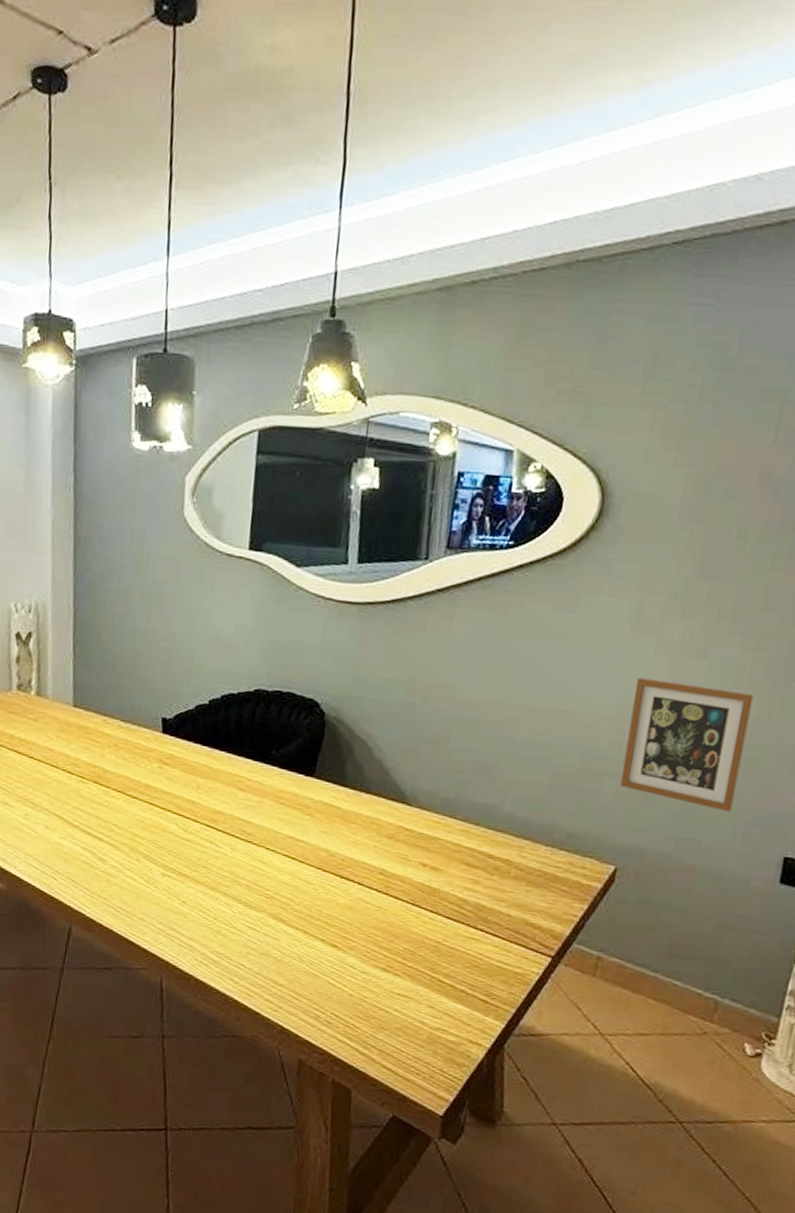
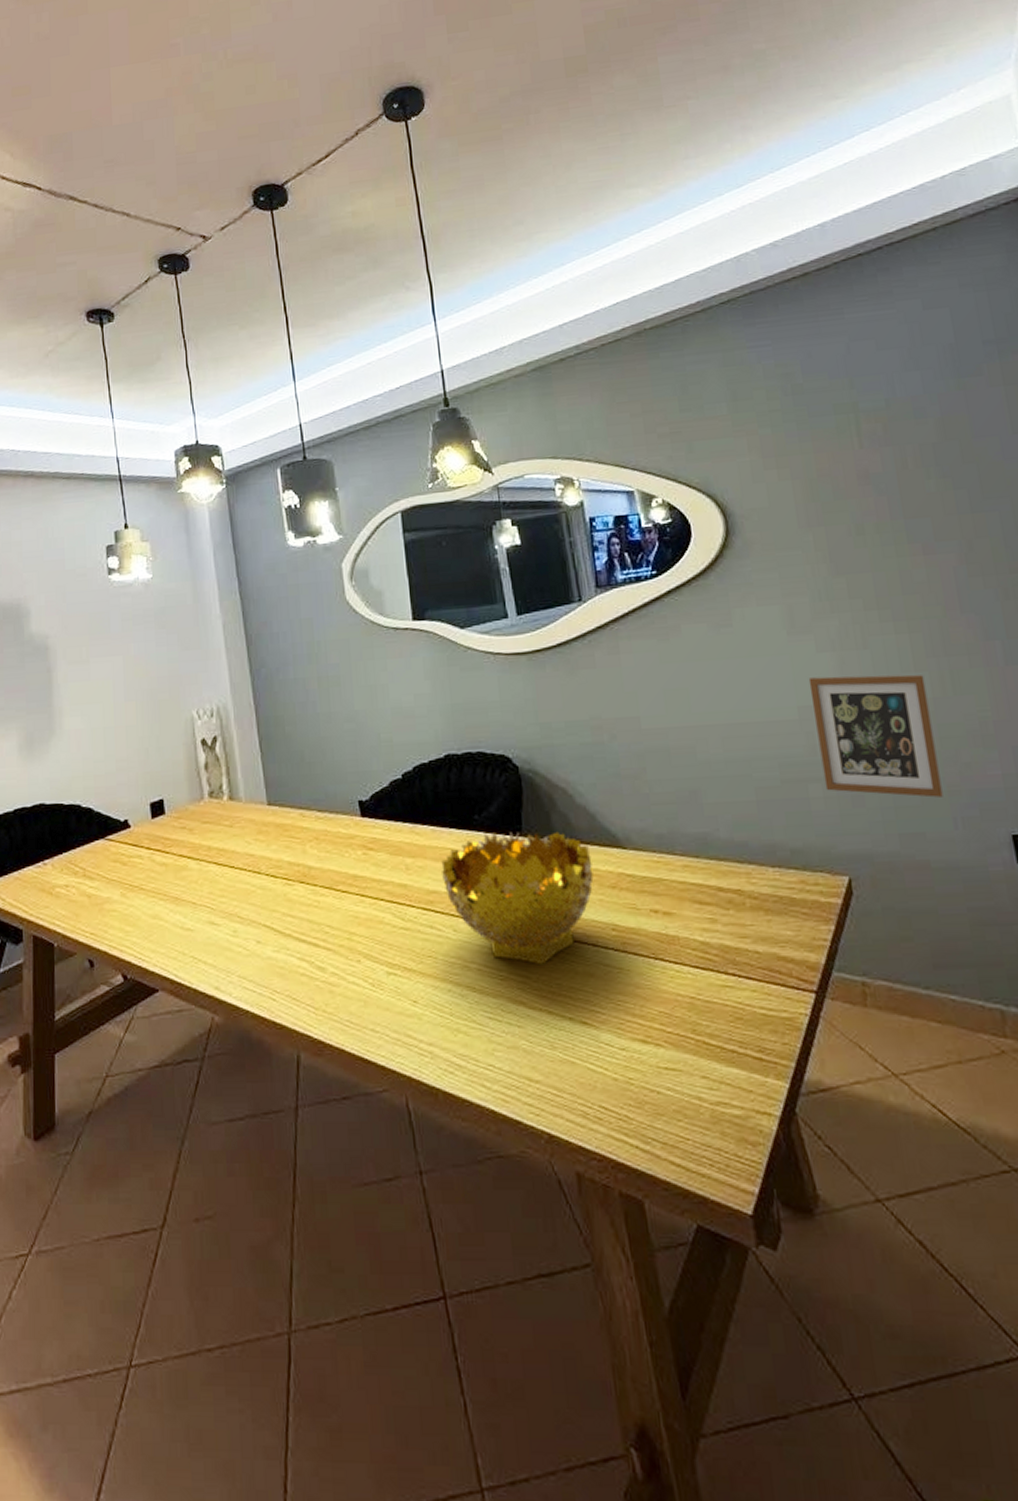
decorative bowl: none [230,769,376,893] -> present [441,831,594,966]

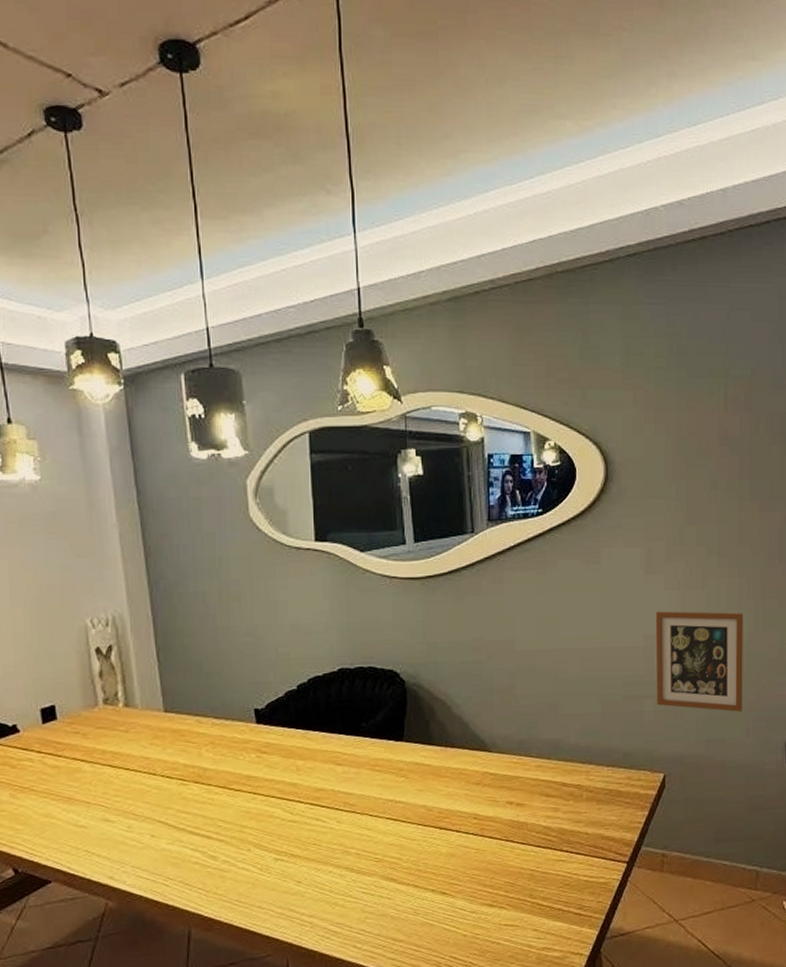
decorative bowl: present [441,831,594,966] -> none [329,737,462,849]

